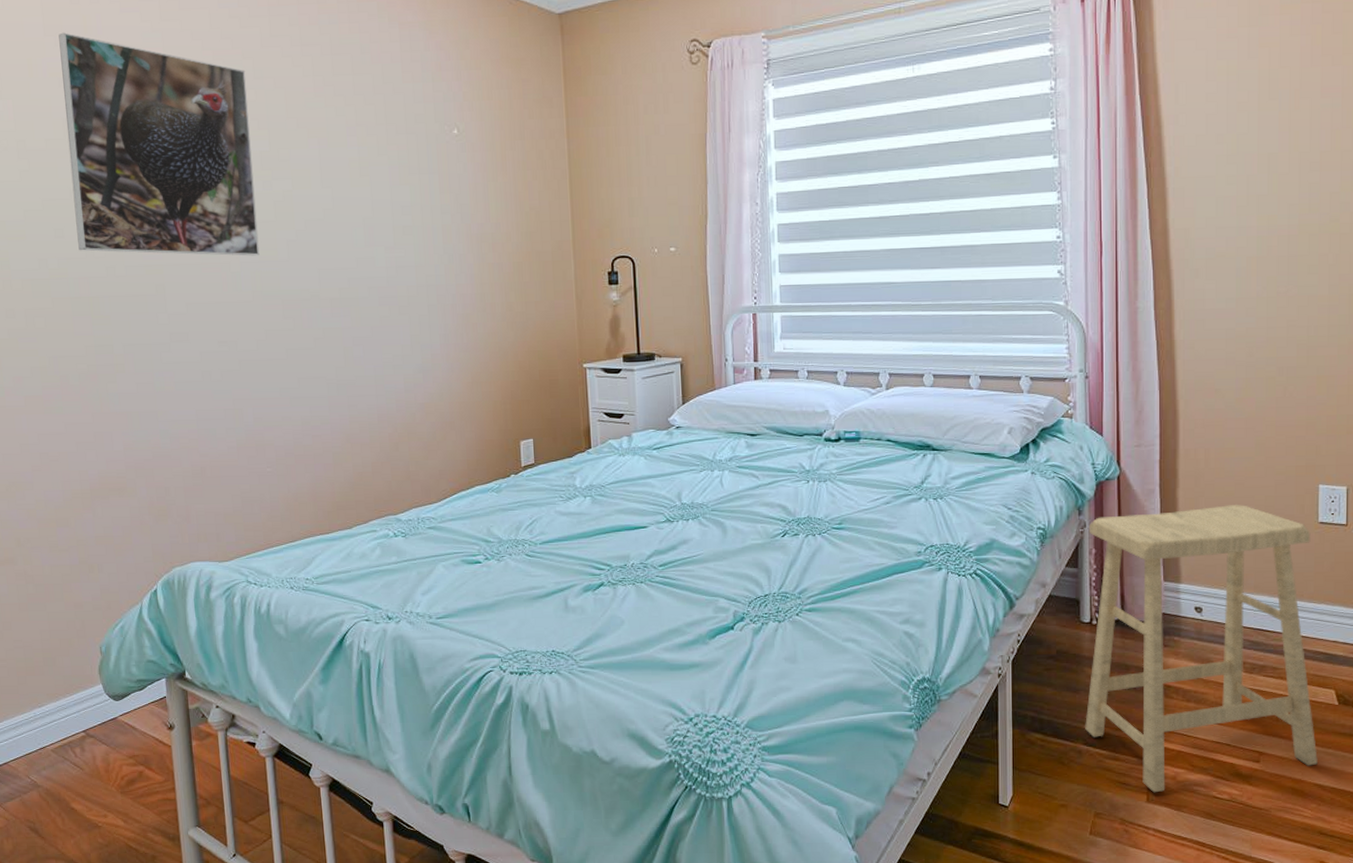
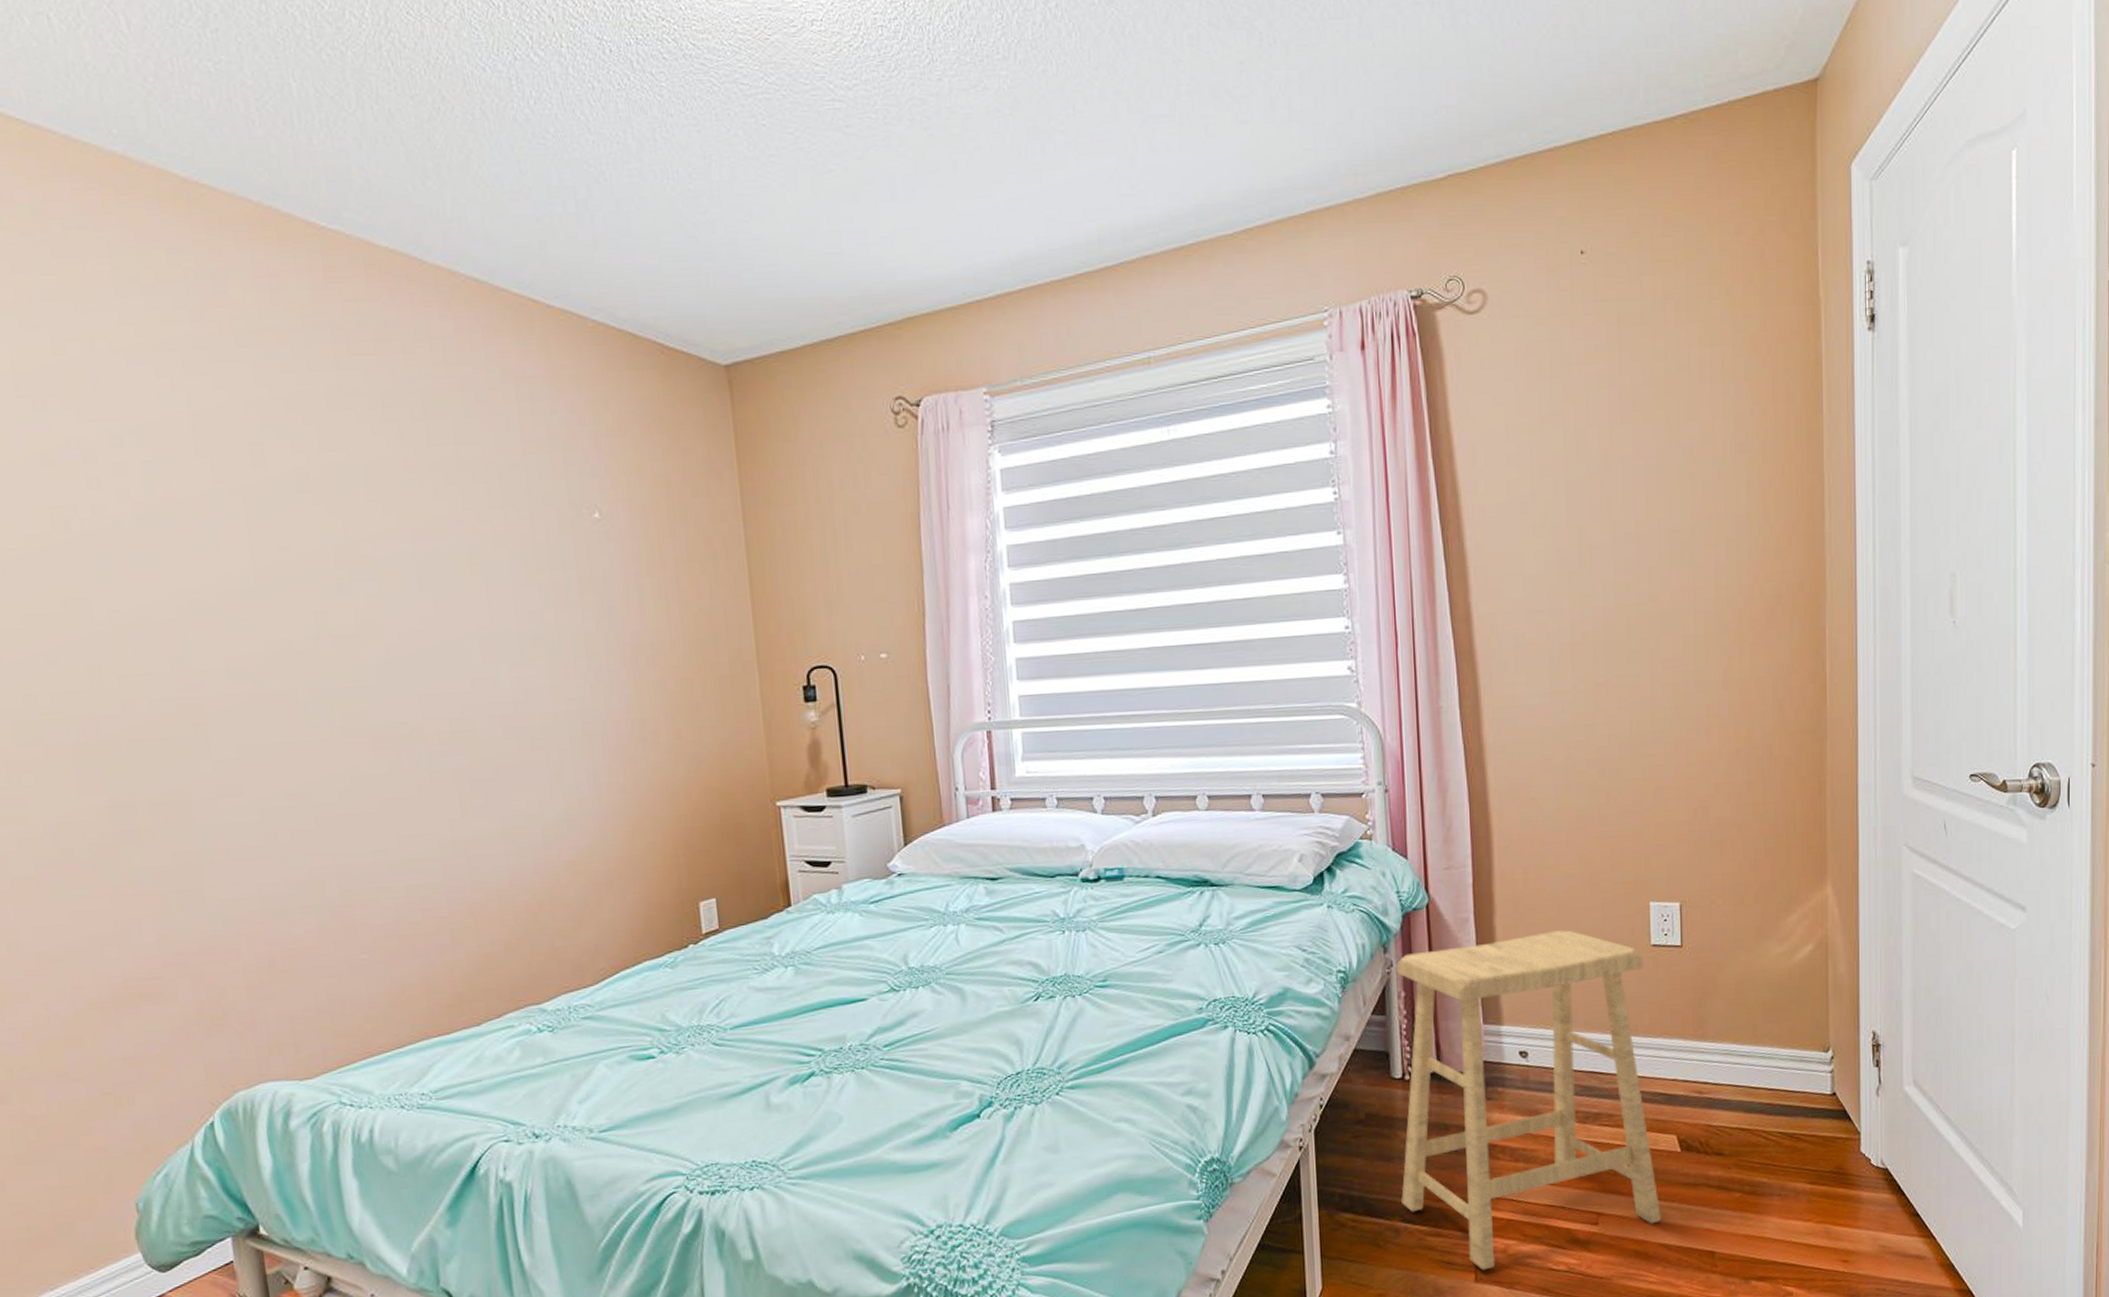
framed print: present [58,32,260,256] -> none [37,392,338,682]

